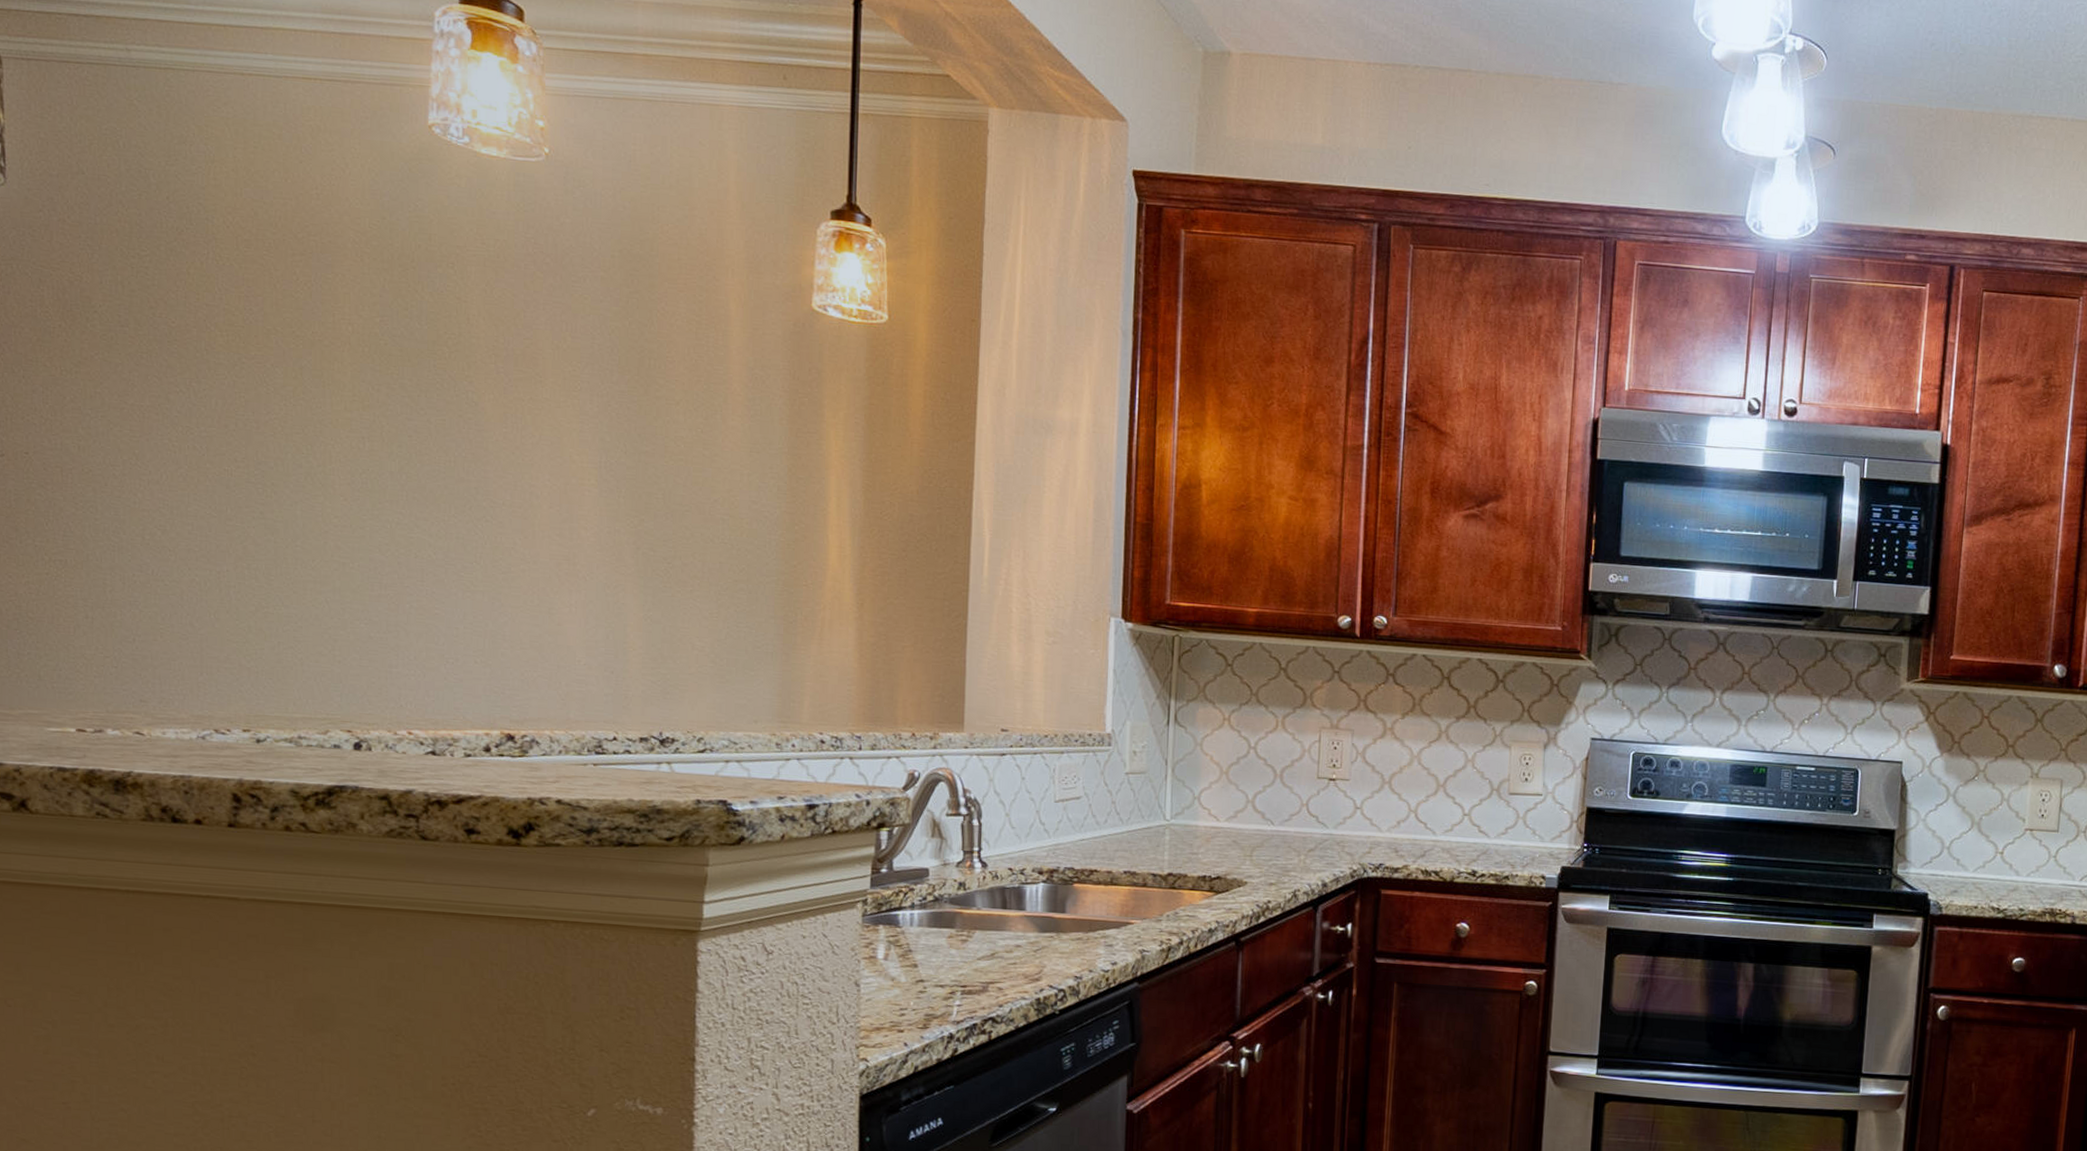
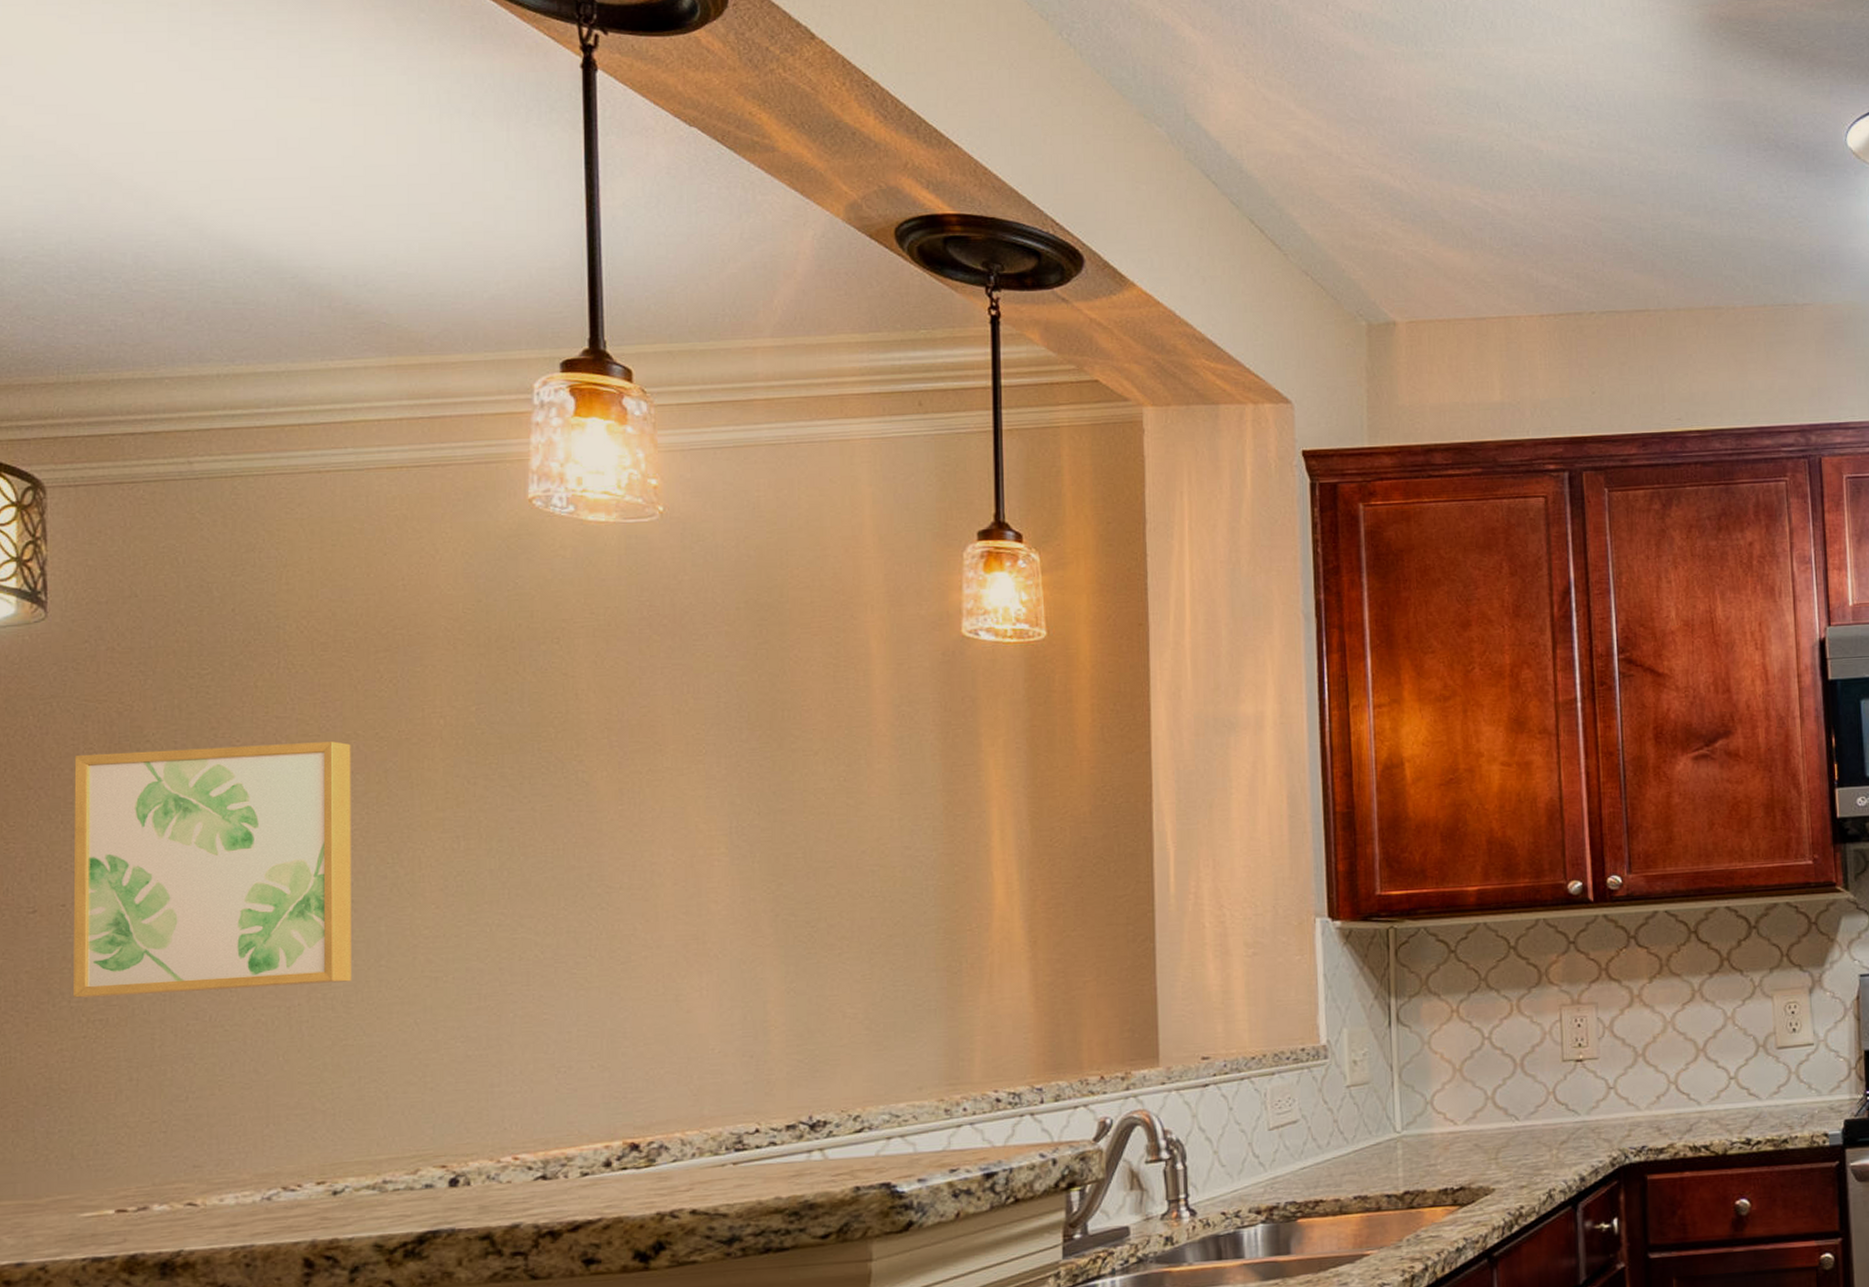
wall art: none [33,316,272,556] -> present [73,741,351,998]

